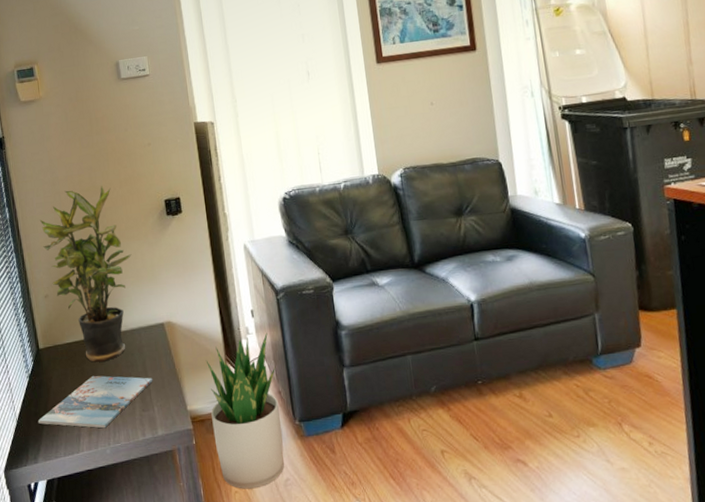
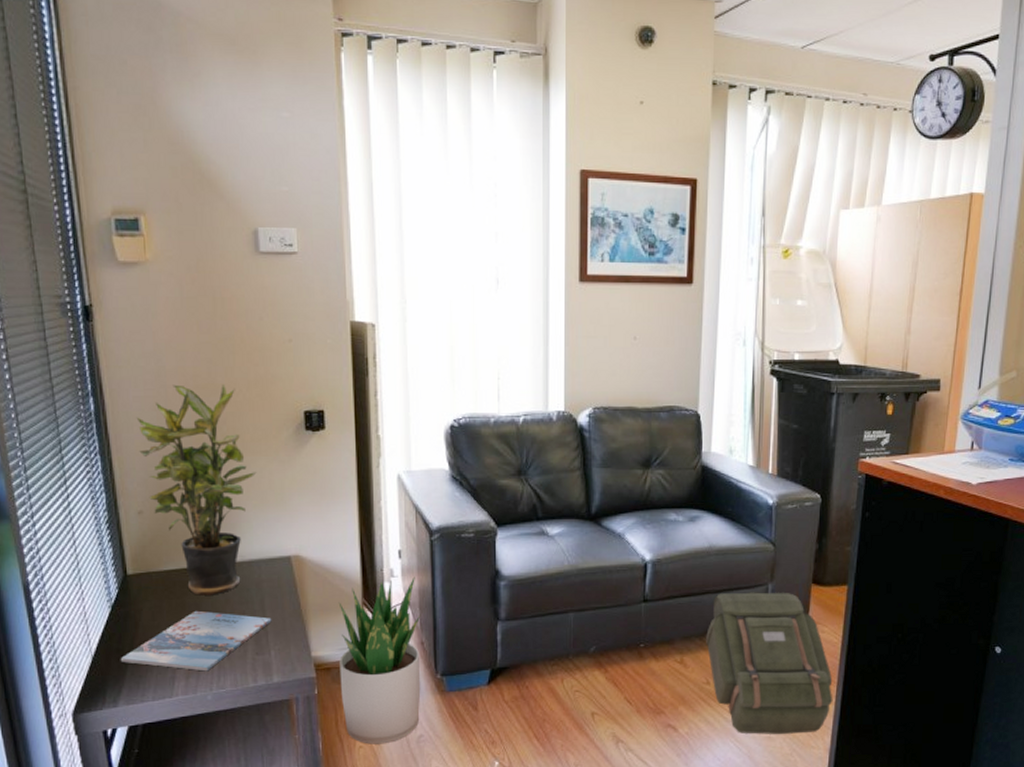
backpack: none [540,321,684,466] -> present [706,592,833,734]

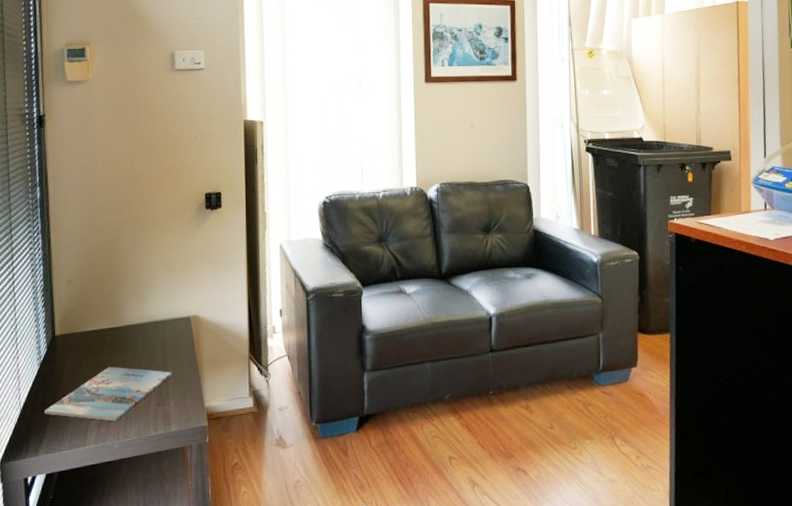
potted plant: present [136,384,257,595] -> none [72,174,165,353]
planter: present [338,576,421,744] -> none [229,332,299,490]
backpack: present [706,592,833,734] -> none [547,341,668,477]

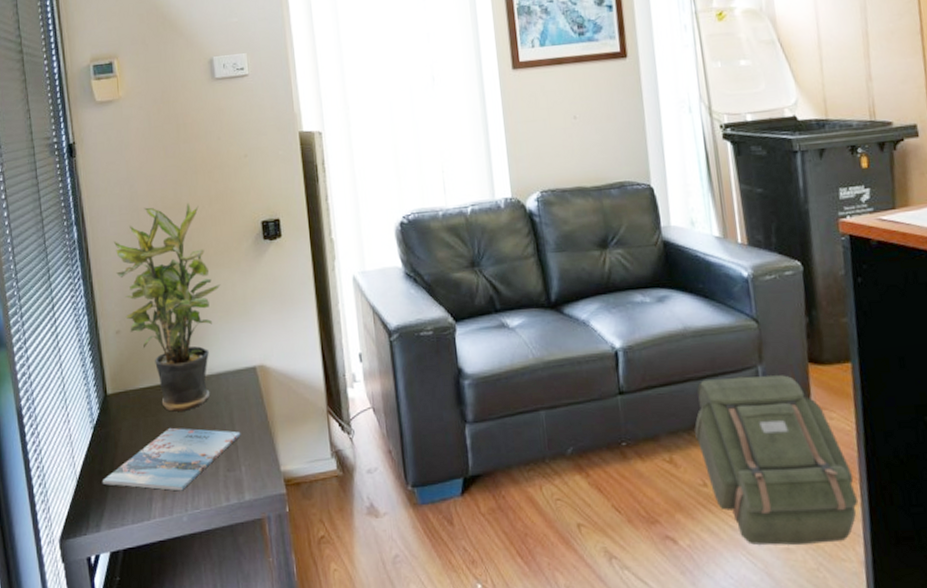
potted plant: none [72,174,165,353] -> present [113,203,221,412]
backpack: none [547,341,668,477] -> present [694,375,859,545]

